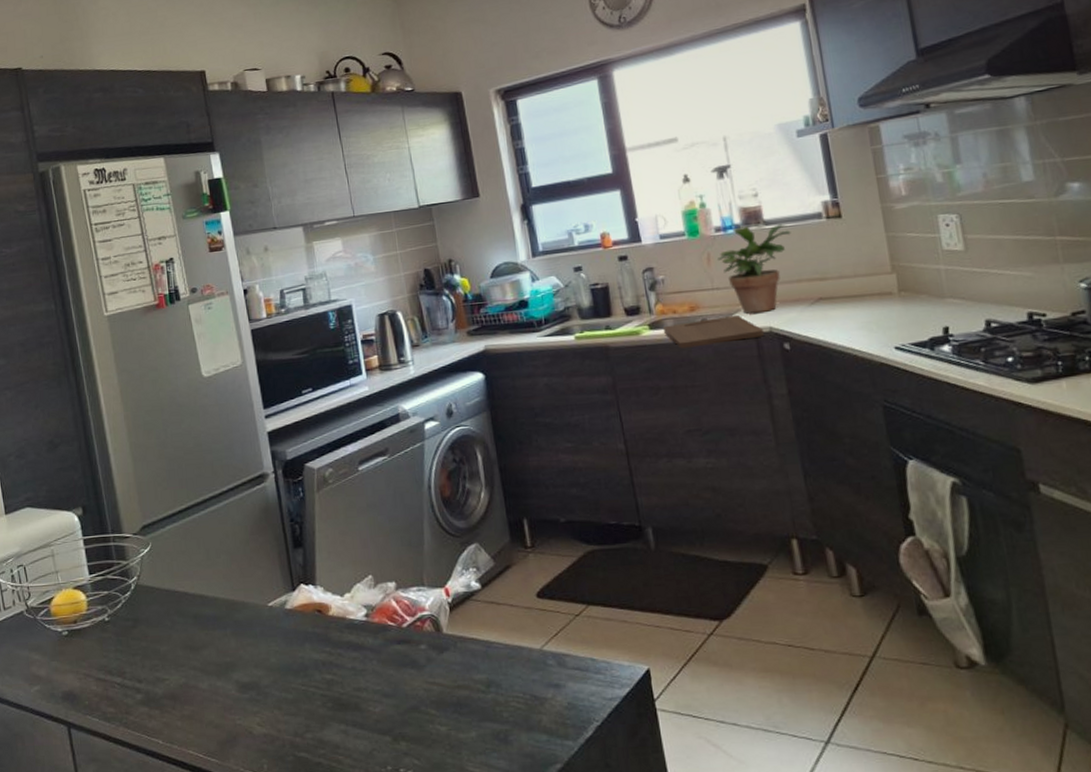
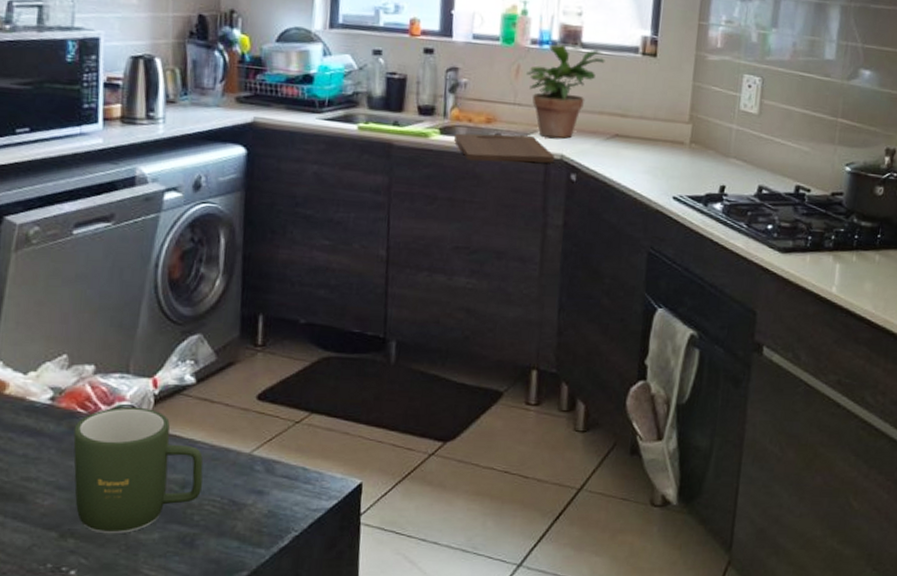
mug: none [388,615,505,735] -> present [73,406,204,534]

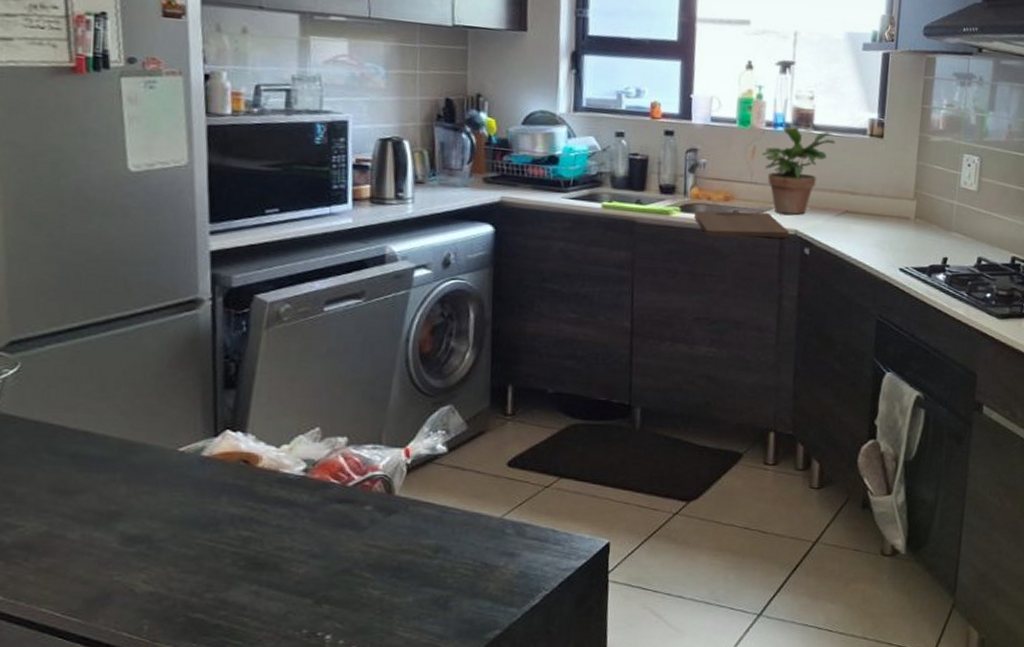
mug: present [73,406,204,534] -> none [327,476,456,599]

